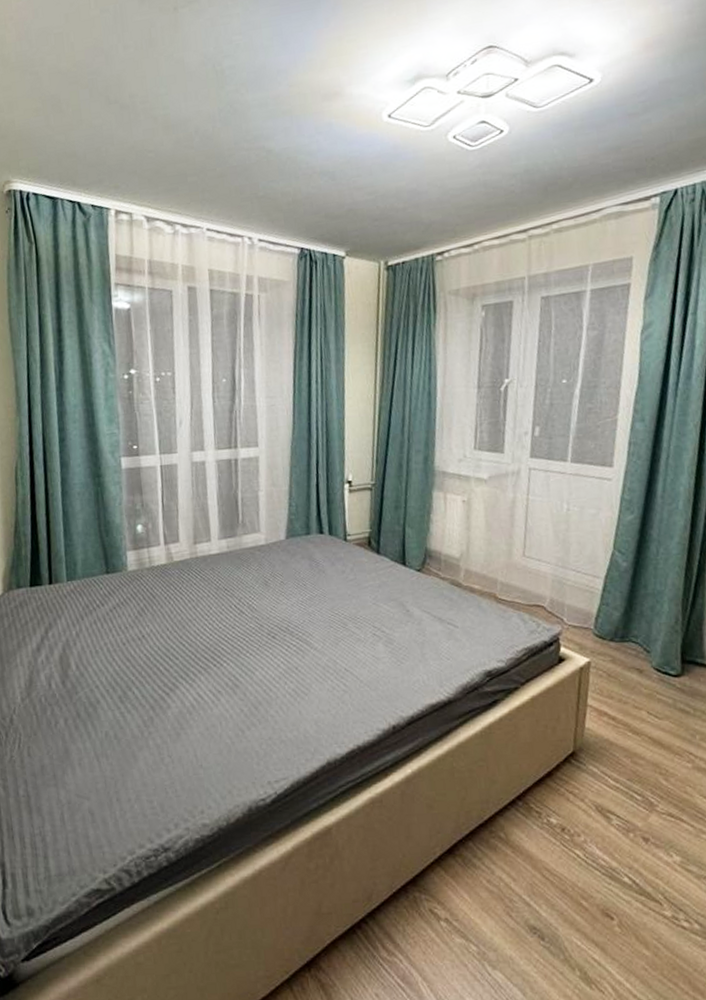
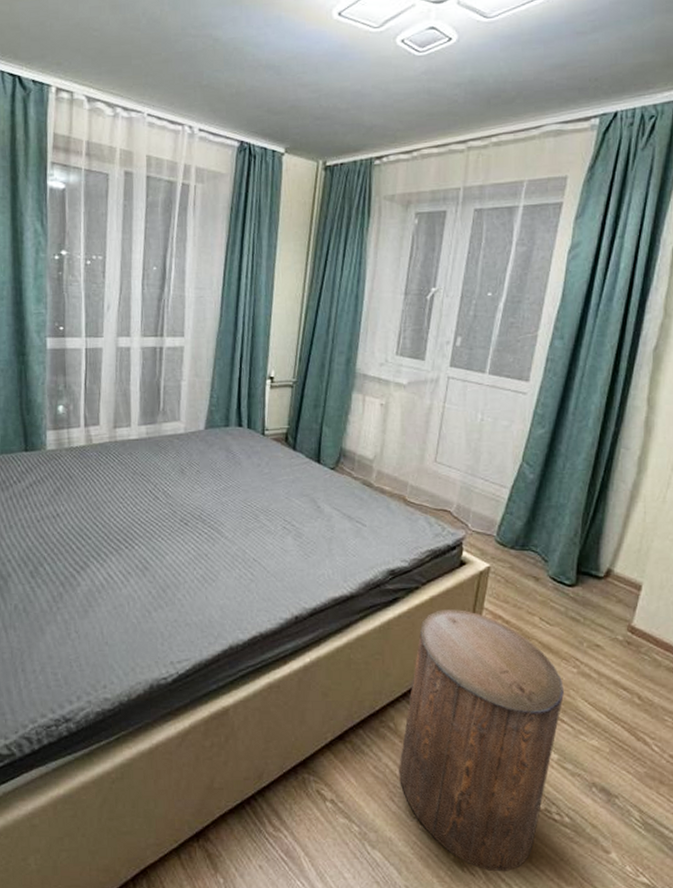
stool: none [513,708,681,988] -> present [399,609,564,872]

